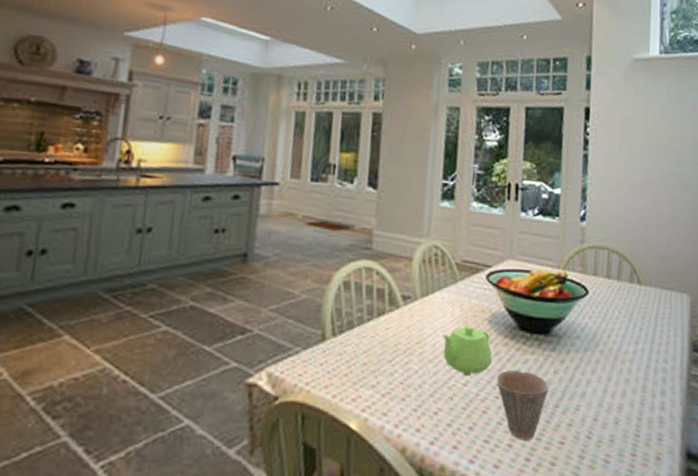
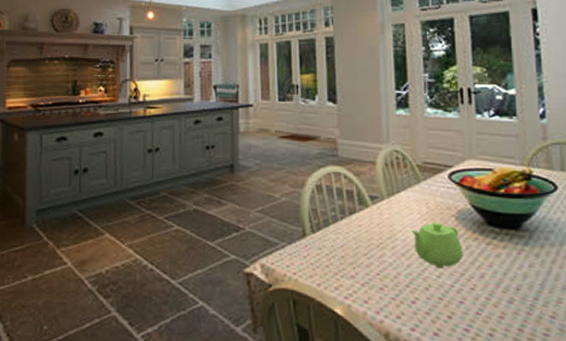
cup: present [496,369,549,441] -> none [469,263,525,331]

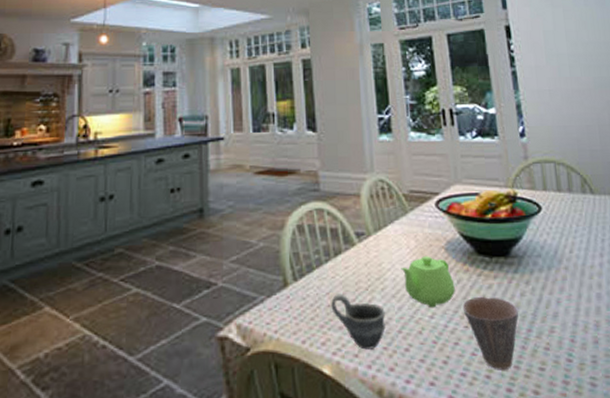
cup: none [345,247,395,298] -> present [331,293,386,350]
cup: none [469,263,525,331] -> present [462,296,519,370]

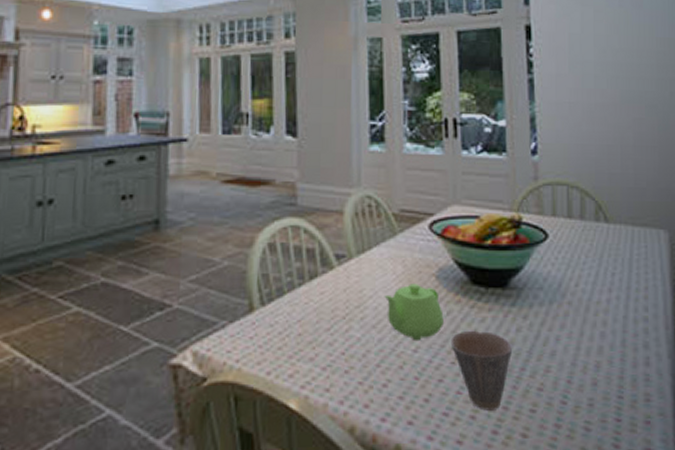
cup: present [331,293,386,350] -> none [302,321,364,384]

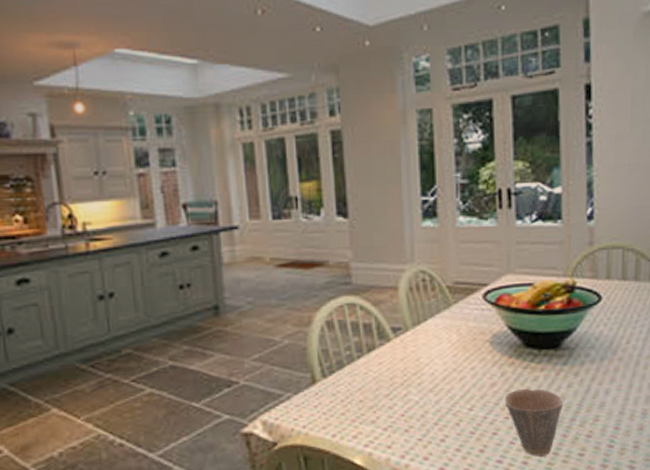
teapot: present [384,284,444,340] -> none [440,350,498,400]

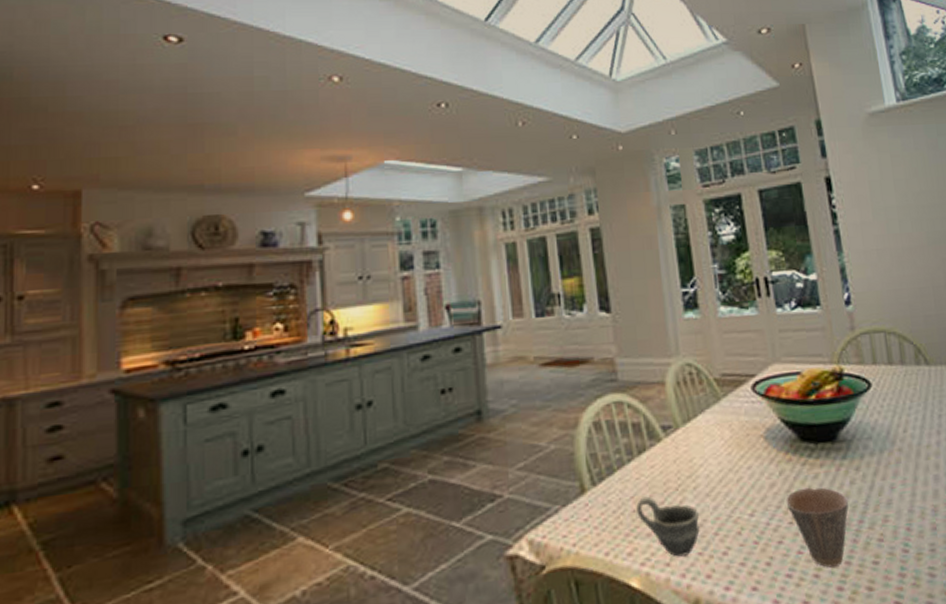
cup: none [363,389,422,441] -> present [636,496,700,557]

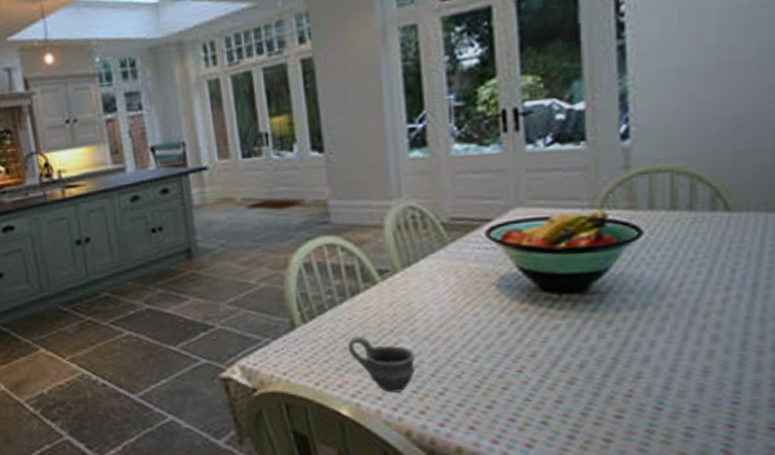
cup: present [785,487,849,568] -> none [516,338,592,417]

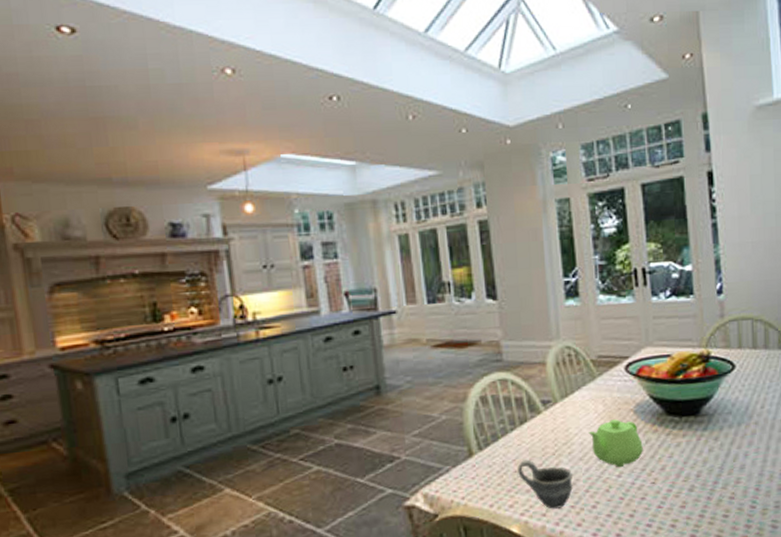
teapot: none [436,294,507,350] -> present [588,419,643,467]

